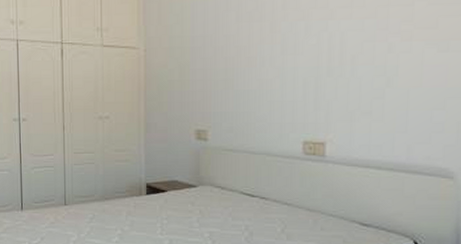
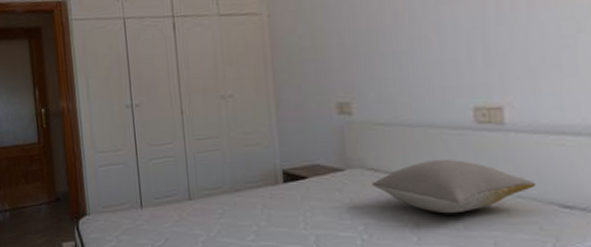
pillow: none [218,182,344,227] -> present [372,159,537,214]

